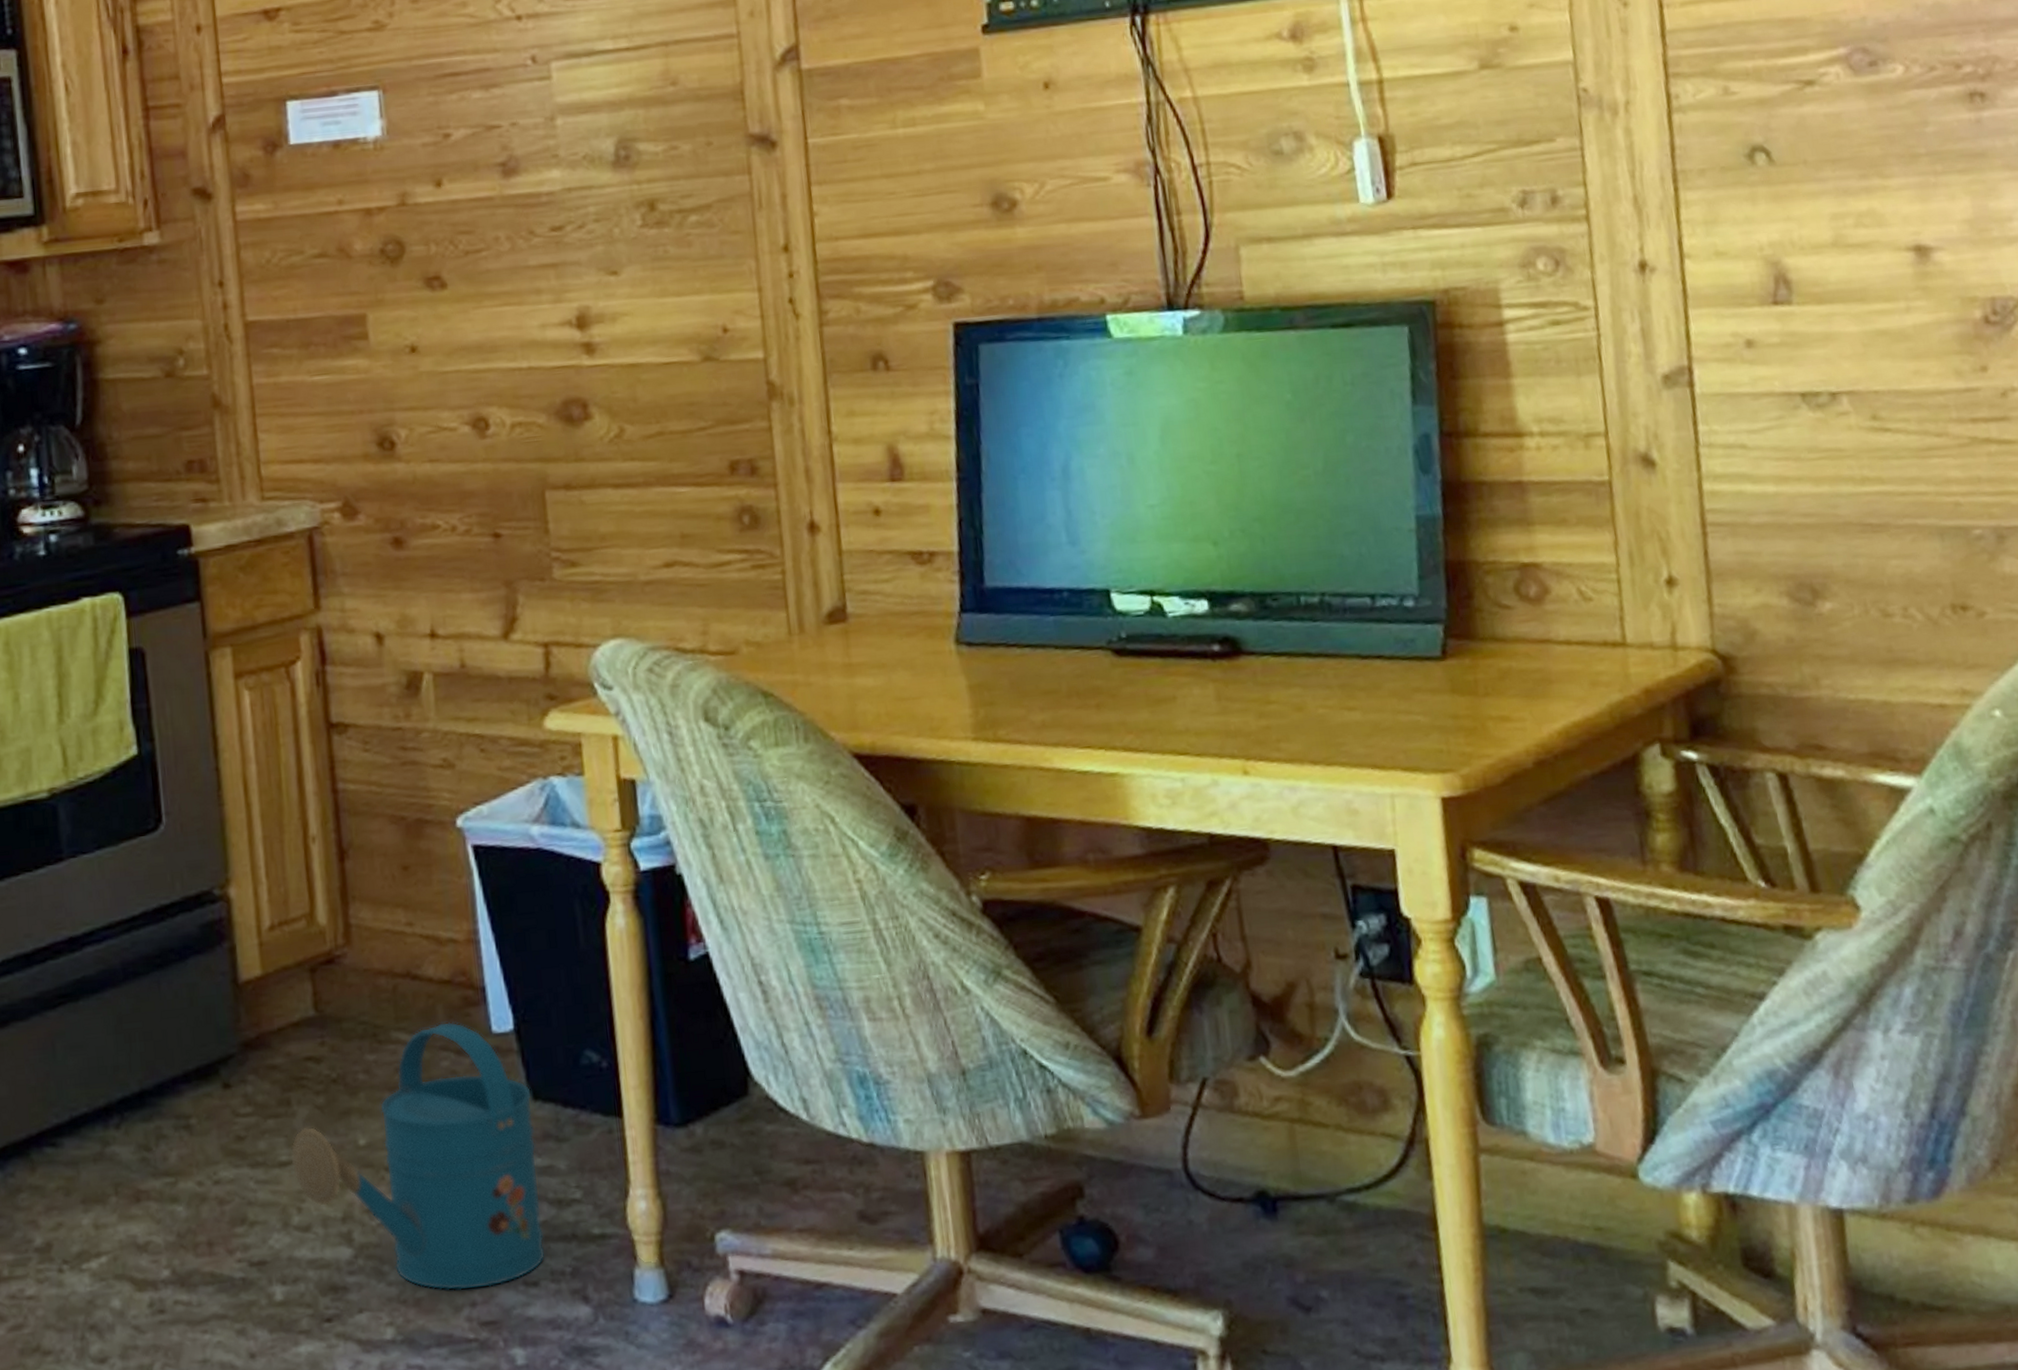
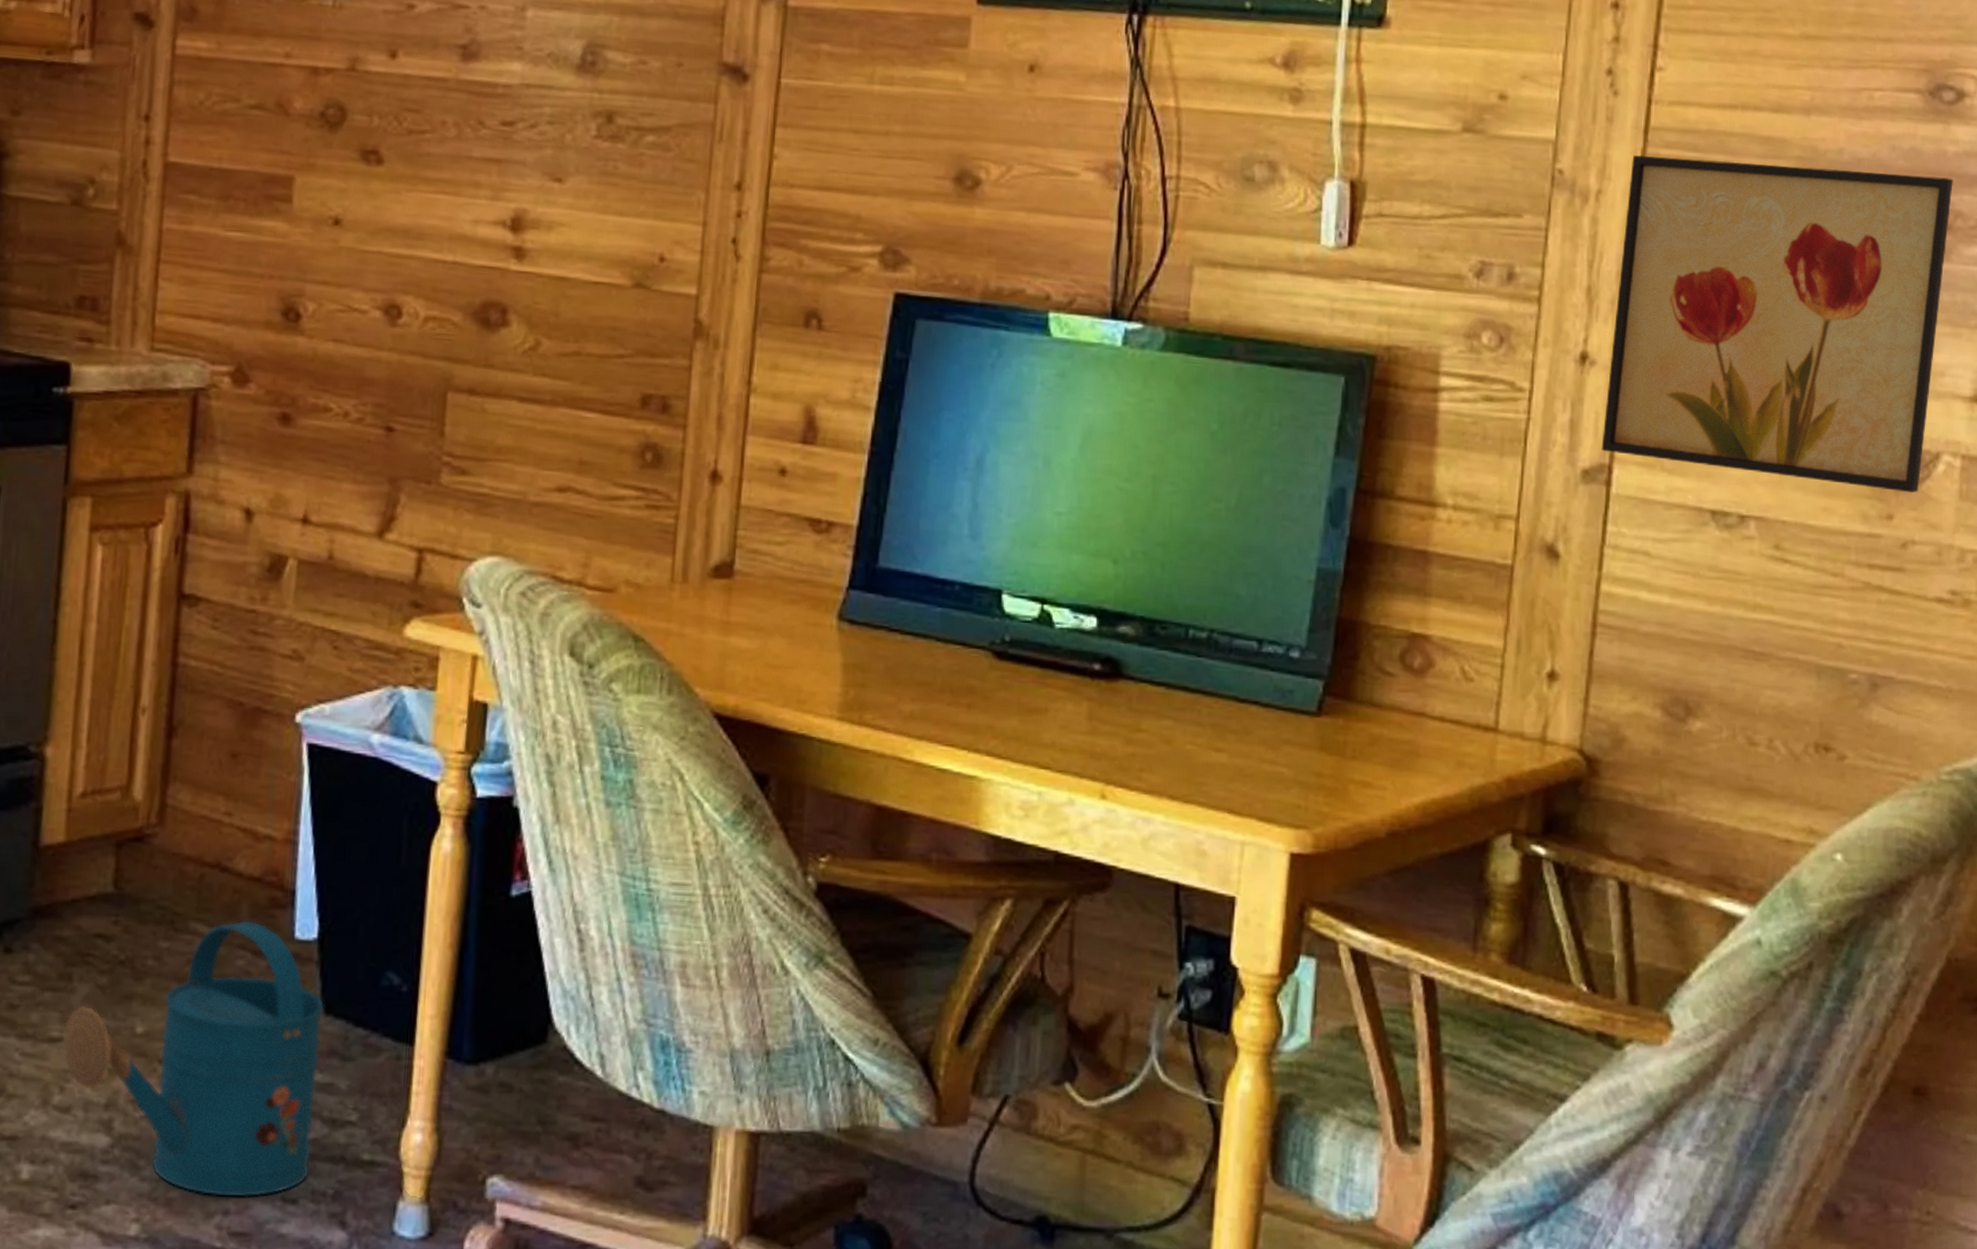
wall art: none [1654,25,2008,354] -> present [1601,155,1953,493]

